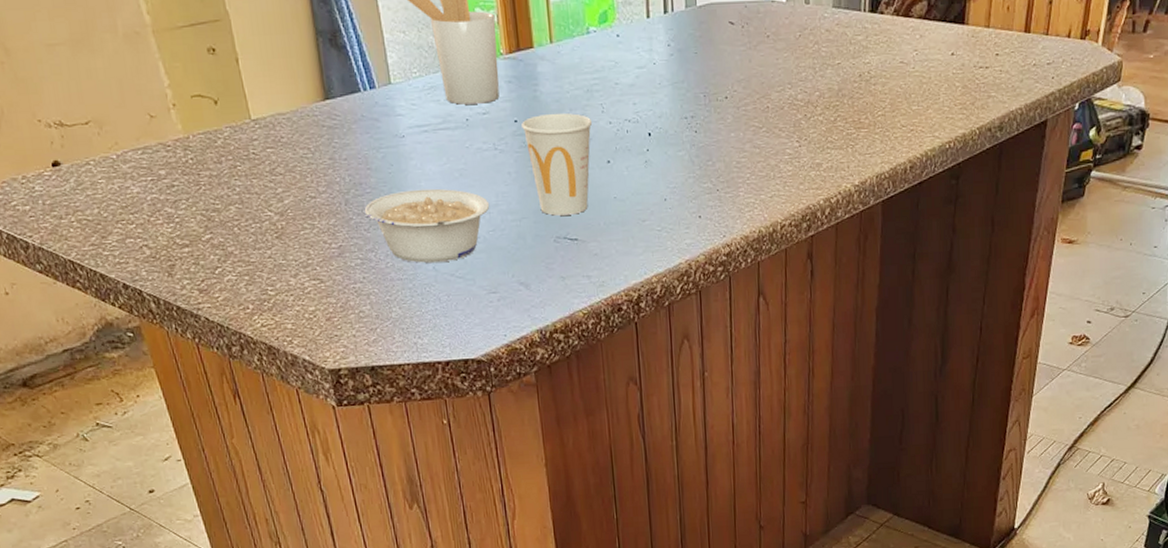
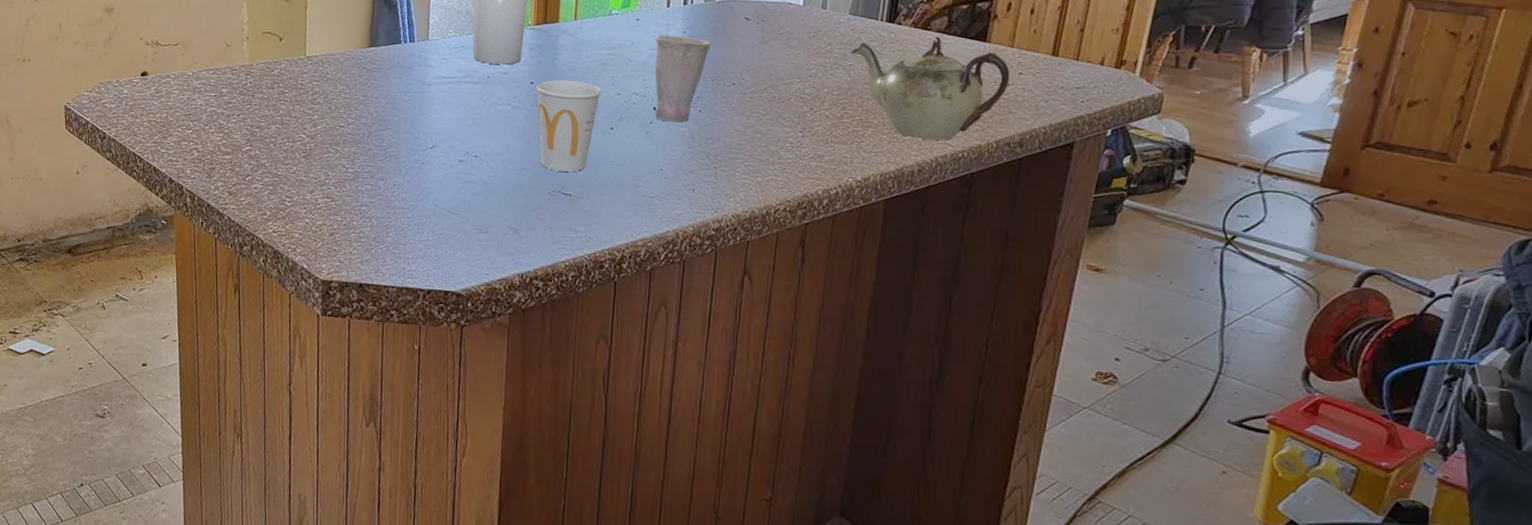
legume: present [364,188,490,263] -> none [383,131,495,199]
cup: none [639,49,699,147] -> present [655,34,712,122]
teapot: none [838,23,988,135] -> present [851,36,1010,141]

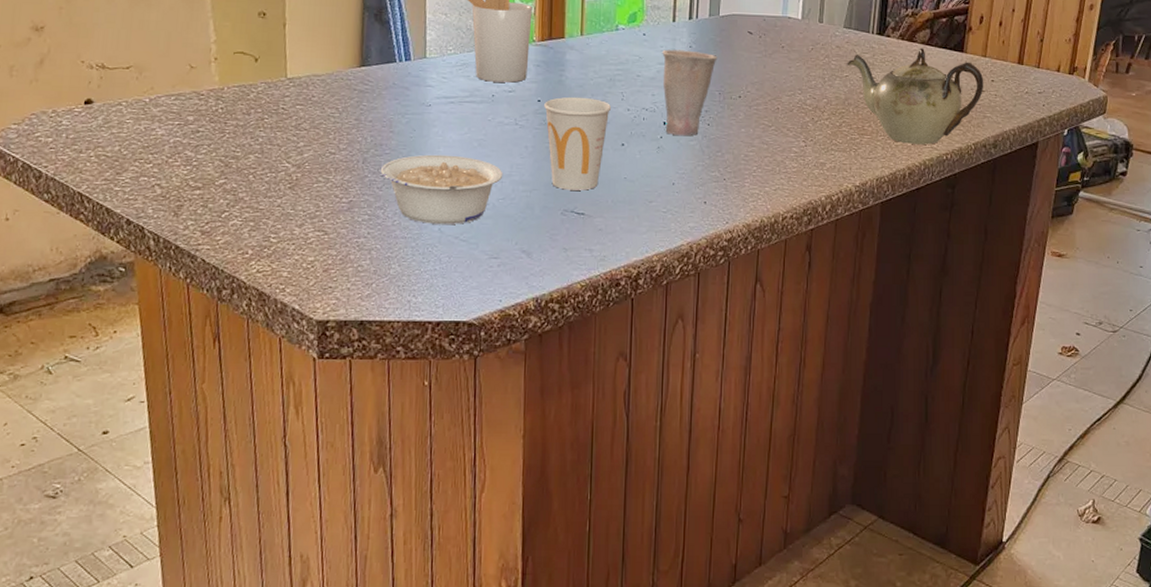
legume: none [383,131,495,199] -> present [380,154,503,224]

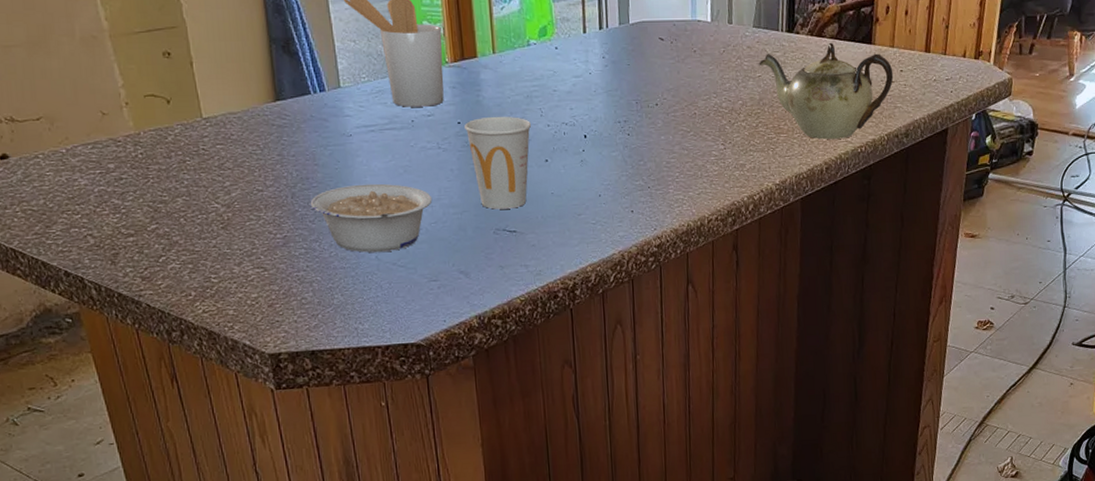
cup: present [662,49,717,136] -> none [576,61,631,148]

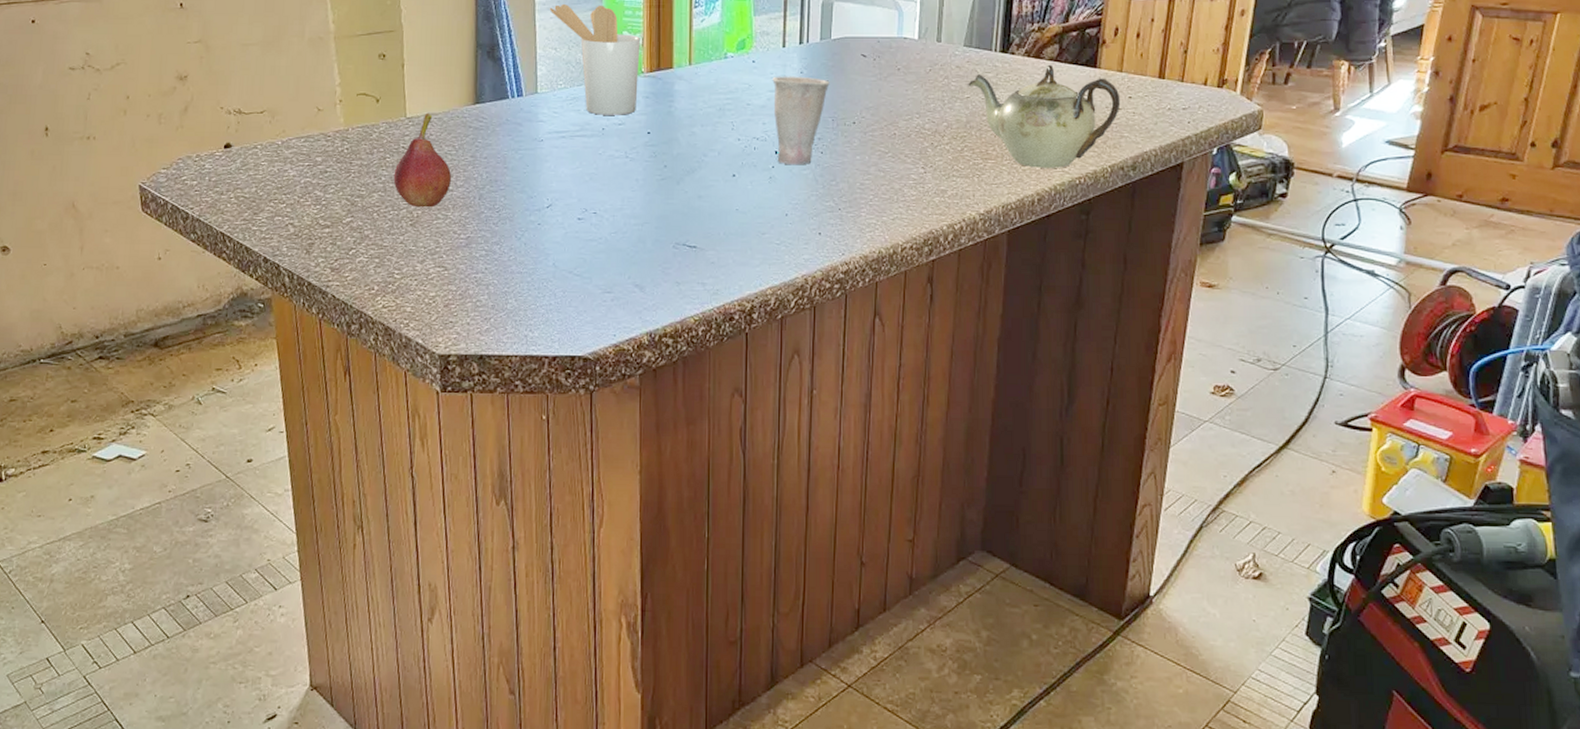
fruit: none [196,112,260,210] -> present [393,112,451,208]
legume: present [310,183,433,253] -> none [496,189,615,259]
cup: present [465,117,532,209] -> none [654,129,722,223]
cup: none [576,61,631,148] -> present [772,76,830,165]

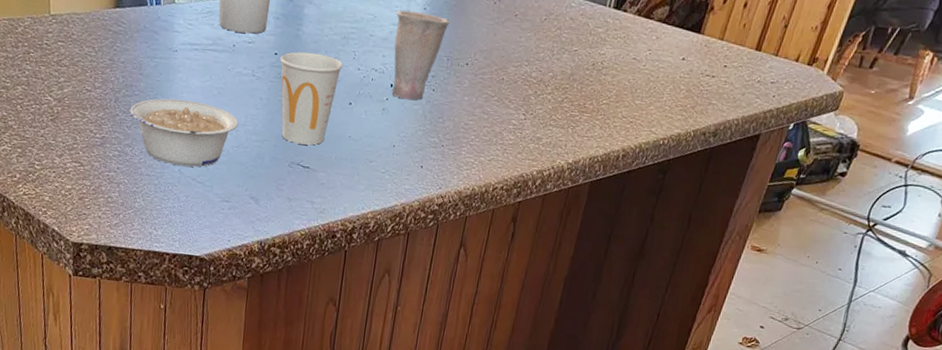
fruit: present [393,112,451,208] -> none [36,11,90,106]
legume: none [496,189,615,259] -> present [130,98,239,167]
cup: none [654,129,722,223] -> present [280,52,343,145]
teapot: present [968,64,1121,168] -> none [578,25,717,128]

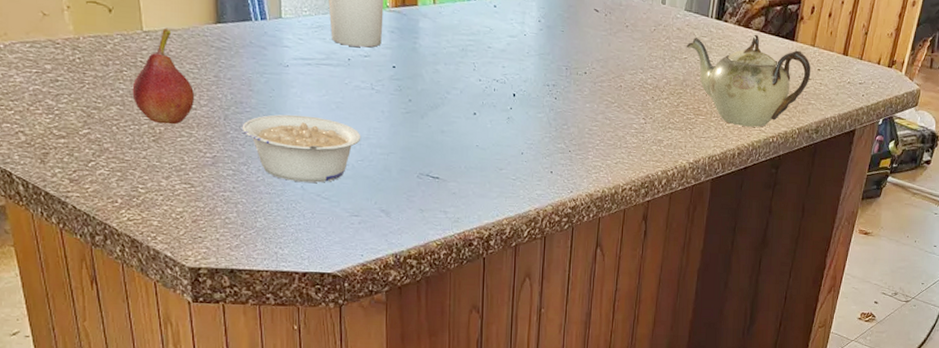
fruit: none [36,11,90,106] -> present [132,27,194,125]
cup: present [280,52,343,145] -> none [399,64,464,156]
cup: present [392,10,450,100] -> none [512,22,565,109]
teapot: none [578,25,717,128] -> present [686,34,811,127]

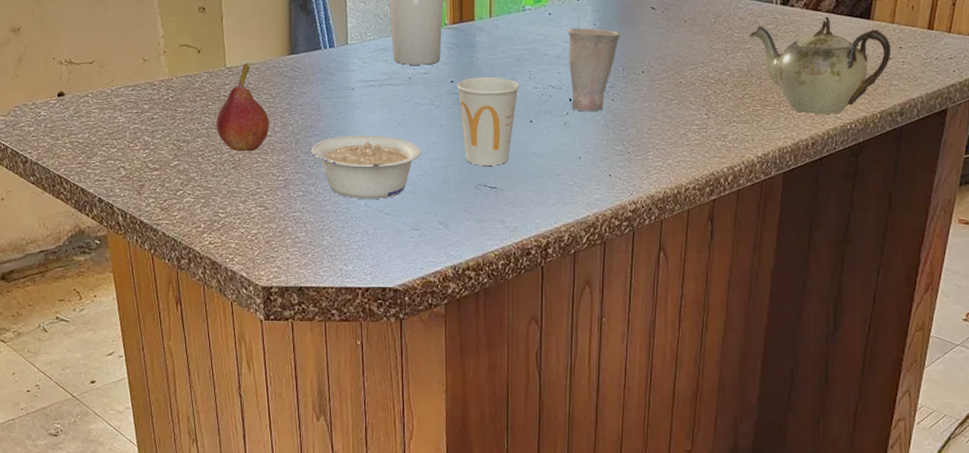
cup: none [399,64,464,156] -> present [457,78,520,166]
cup: none [512,22,565,109] -> present [567,28,621,112]

